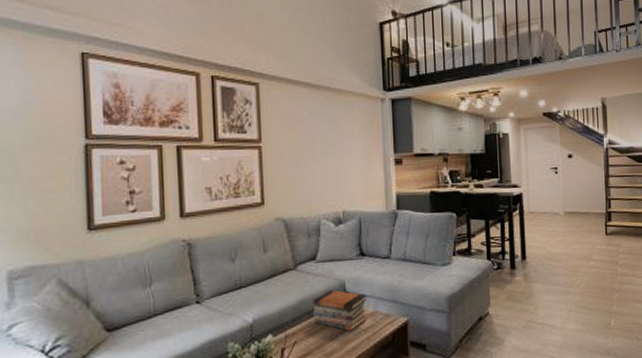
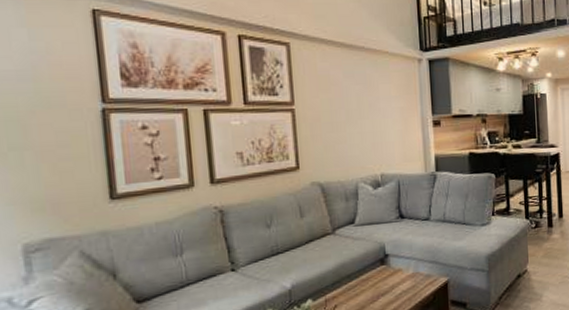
book stack: present [313,290,367,331] -> none [353,253,408,293]

